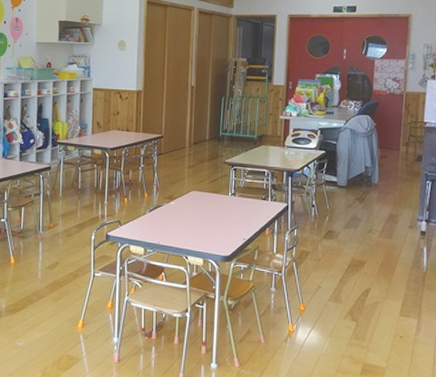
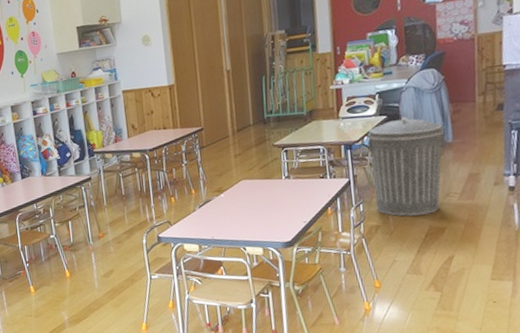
trash can: none [306,154,372,247] -> present [367,116,445,216]

